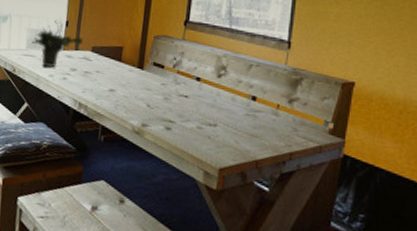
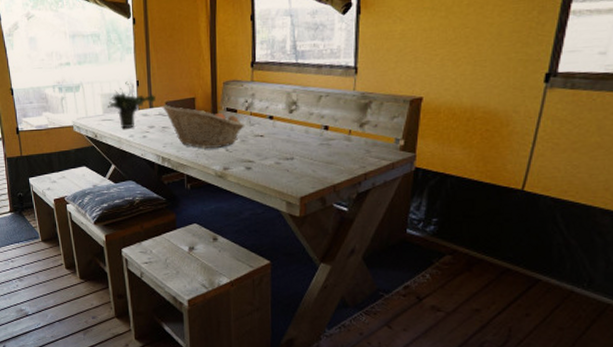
fruit basket: none [88,49,170,102] -> present [162,105,244,148]

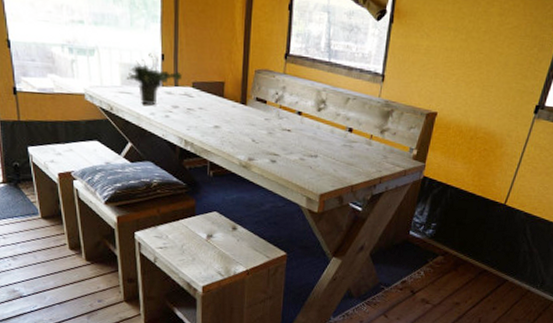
fruit basket: present [162,105,244,148] -> none [188,85,273,138]

